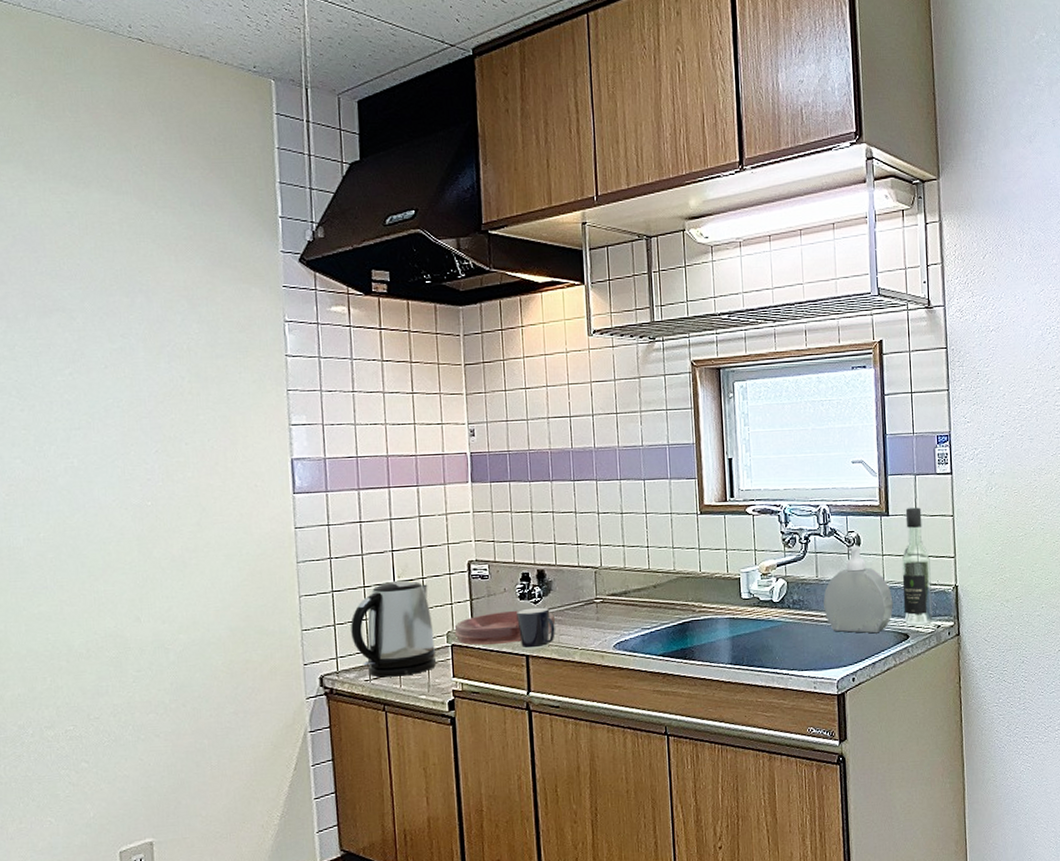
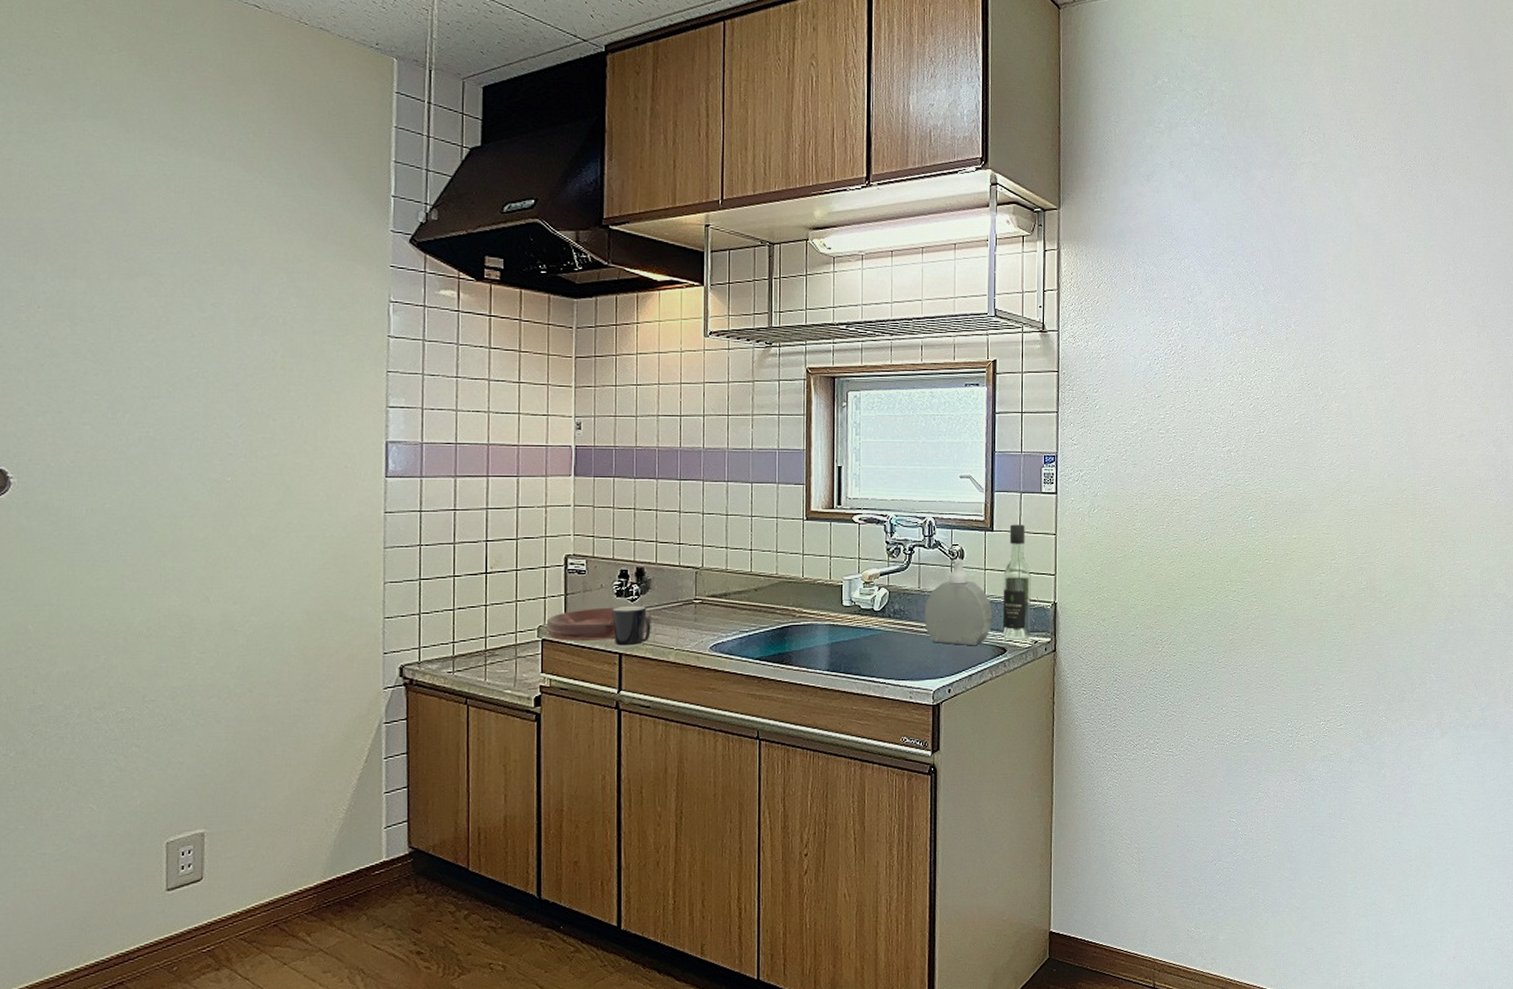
kettle: present [351,580,437,678] -> none [437,571,526,670]

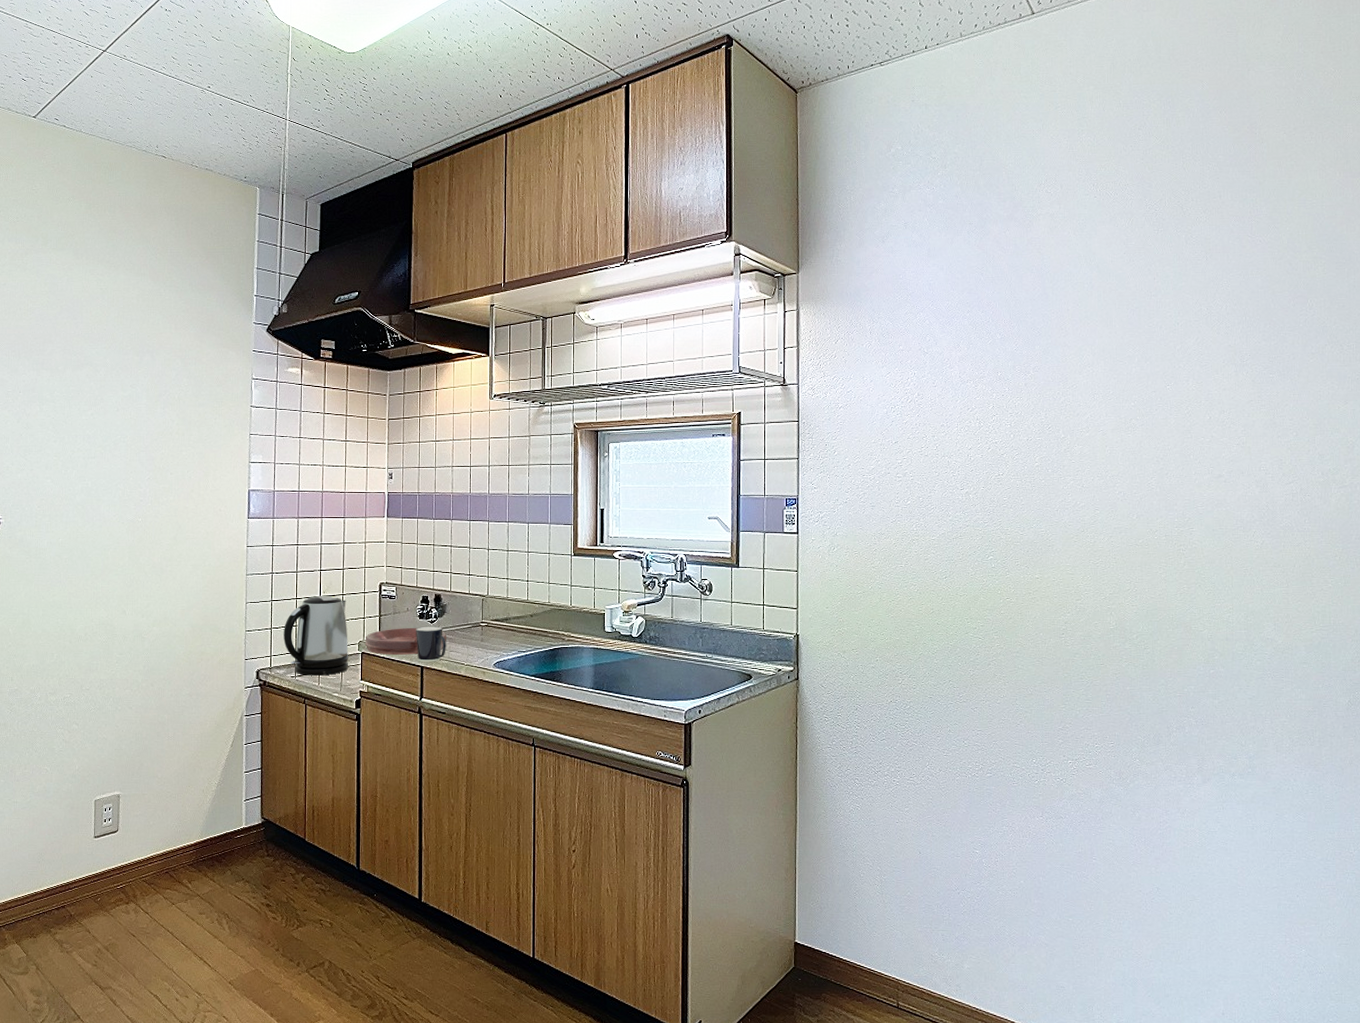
kettle: none [437,571,526,670] -> present [284,595,349,676]
soap bottle: present [924,559,993,646] -> none [677,592,739,672]
bottle: present [1004,524,1031,642] -> none [749,561,774,669]

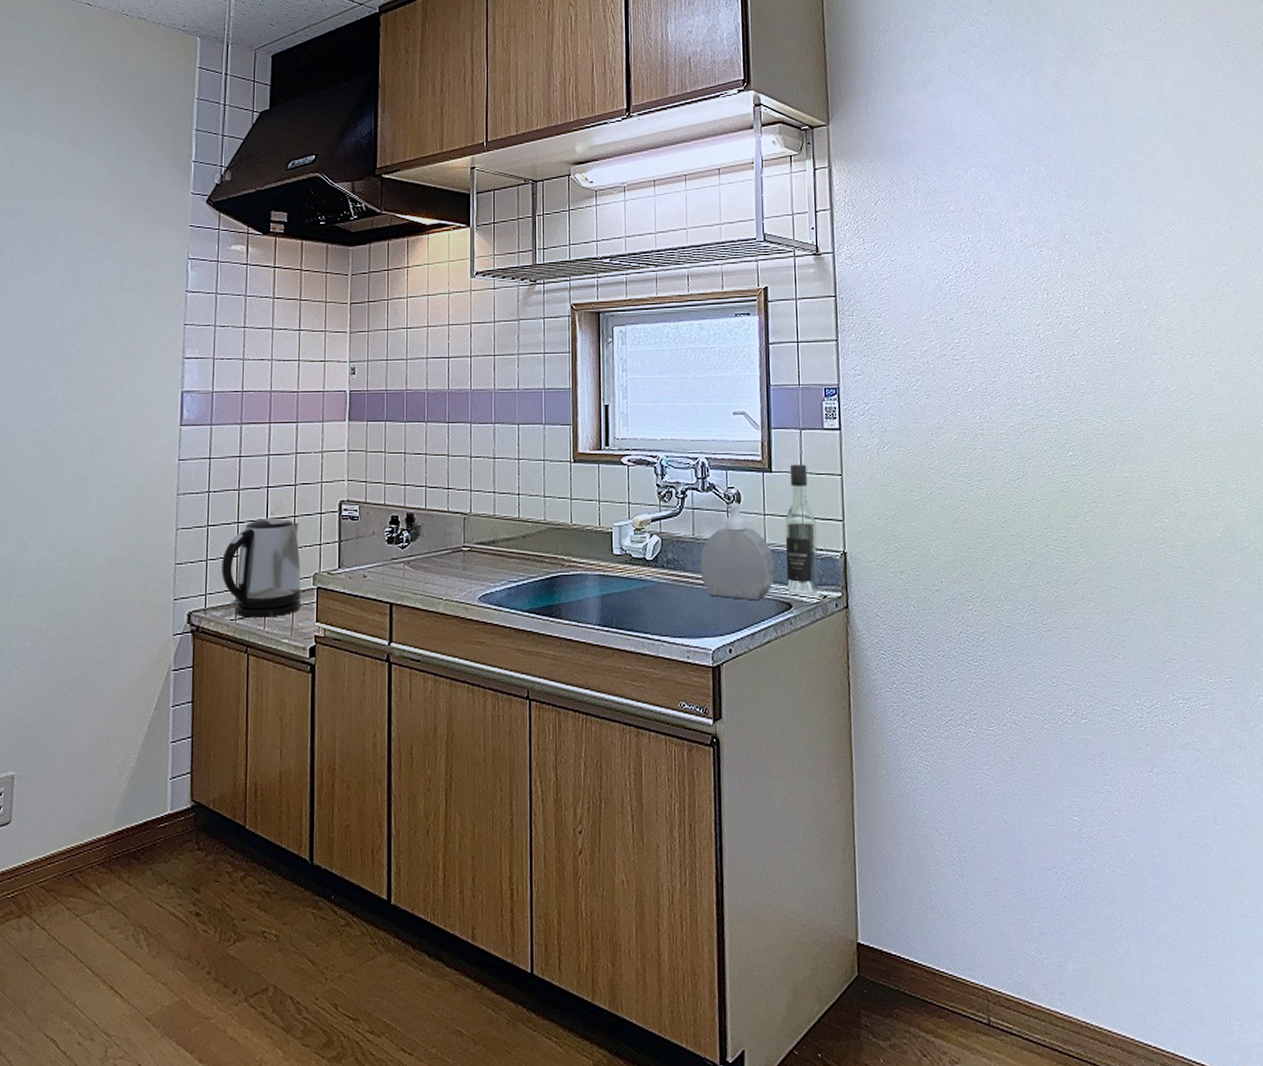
dish: present [365,627,446,656] -> none [321,554,421,590]
mug: present [416,626,446,663] -> none [383,553,421,598]
soap bottle: none [677,592,739,672] -> present [700,503,775,601]
bottle: none [749,561,774,669] -> present [786,464,819,596]

